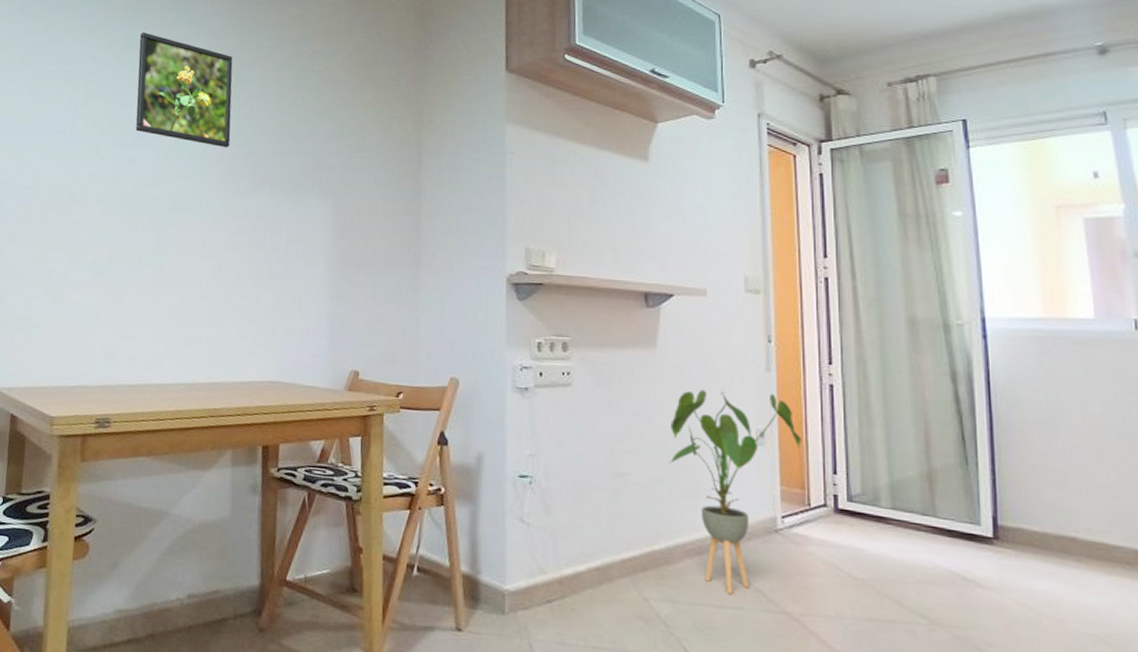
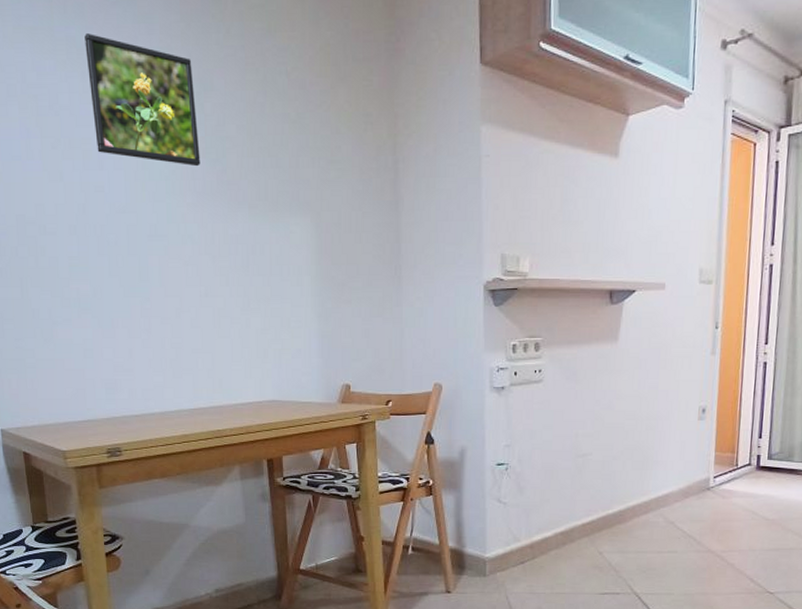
house plant: present [668,389,802,595] -> none [624,374,736,542]

